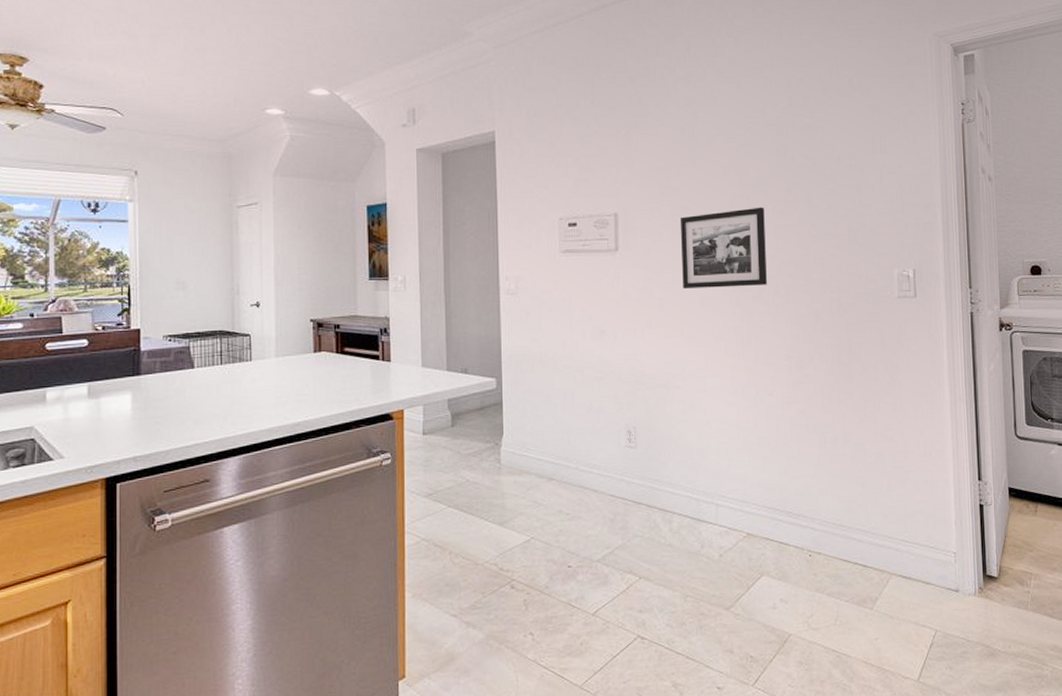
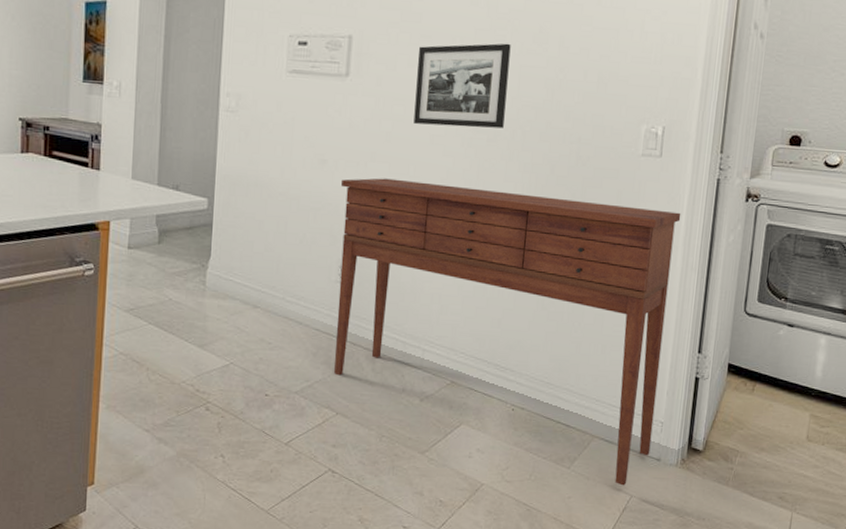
console table: none [620,342,948,621] -> present [334,178,681,486]

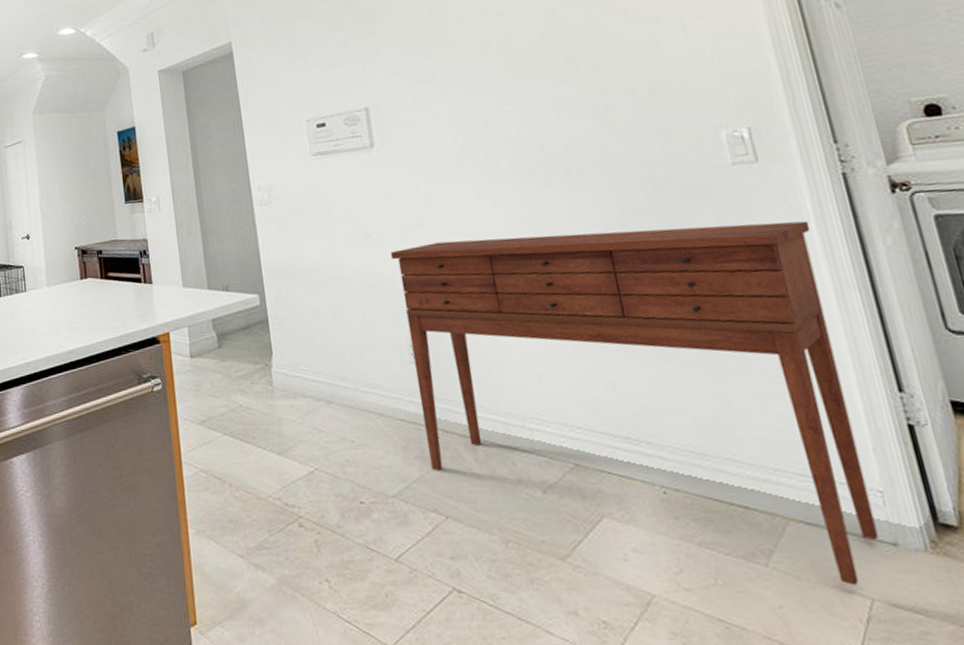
picture frame: present [413,43,511,129] -> none [439,79,555,180]

